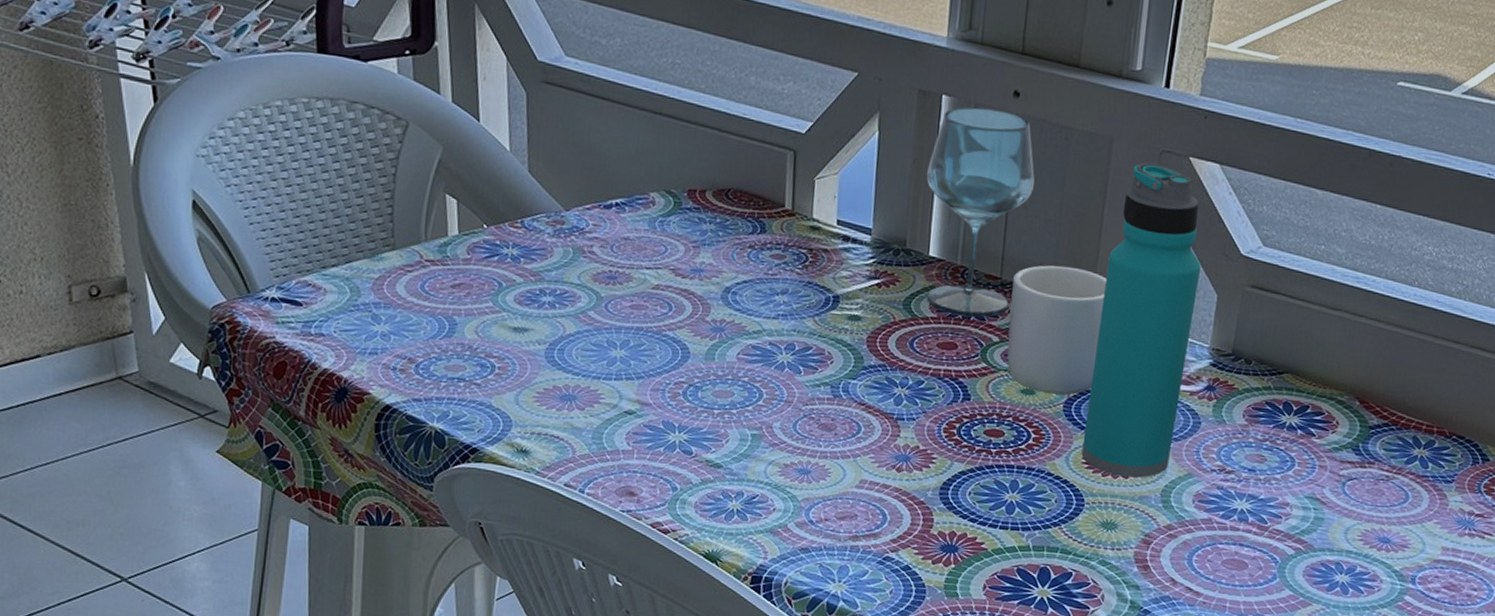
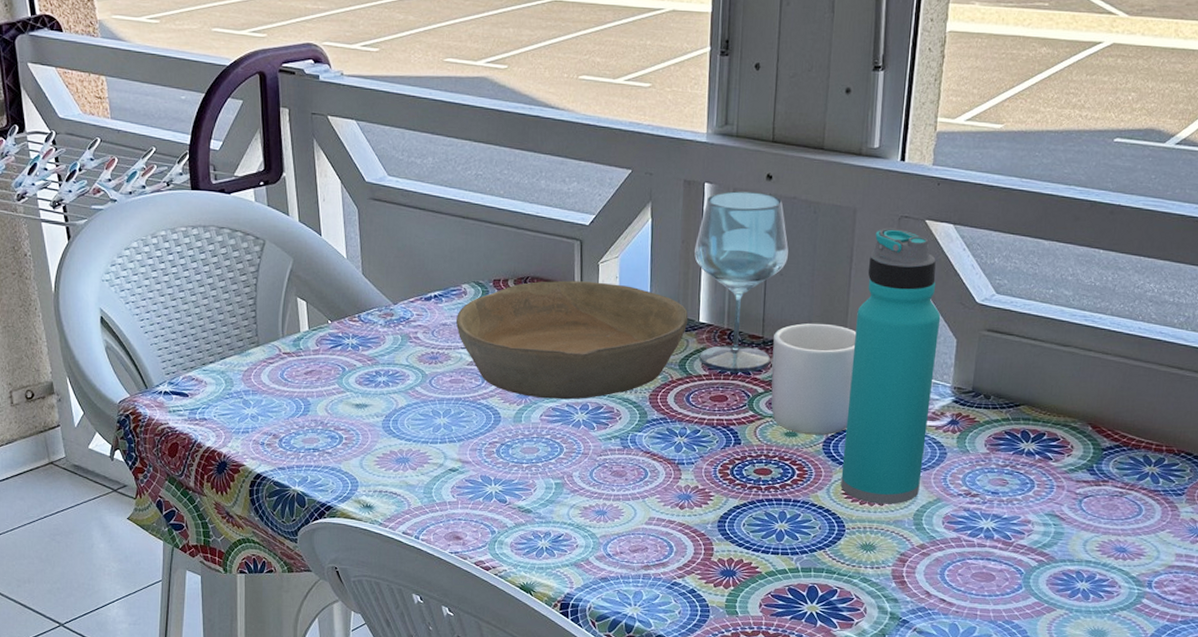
bowl: none [640,195,917,338] -> present [455,280,689,400]

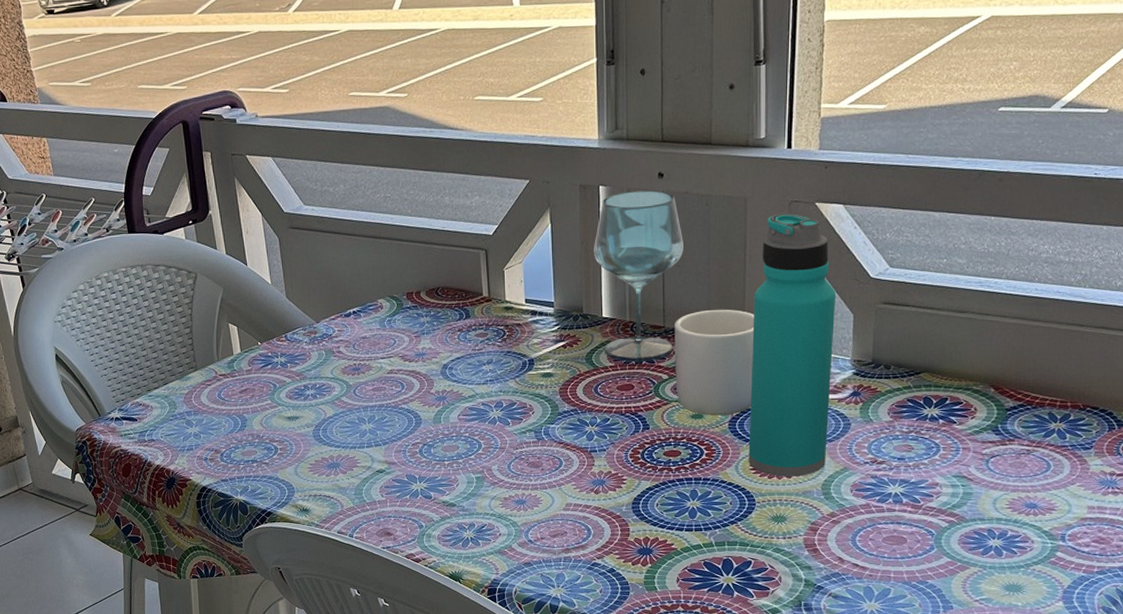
bowl: present [455,280,689,400] -> none [374,287,592,400]

